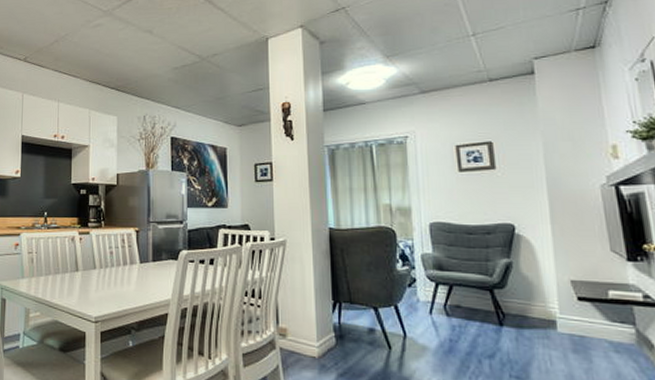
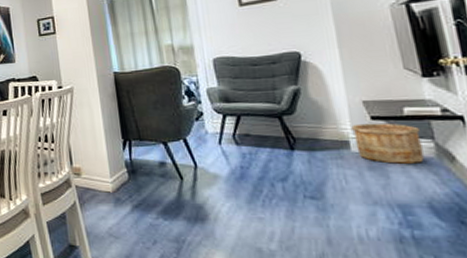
wooden bucket: none [559,303,625,349] -> present [351,123,424,164]

